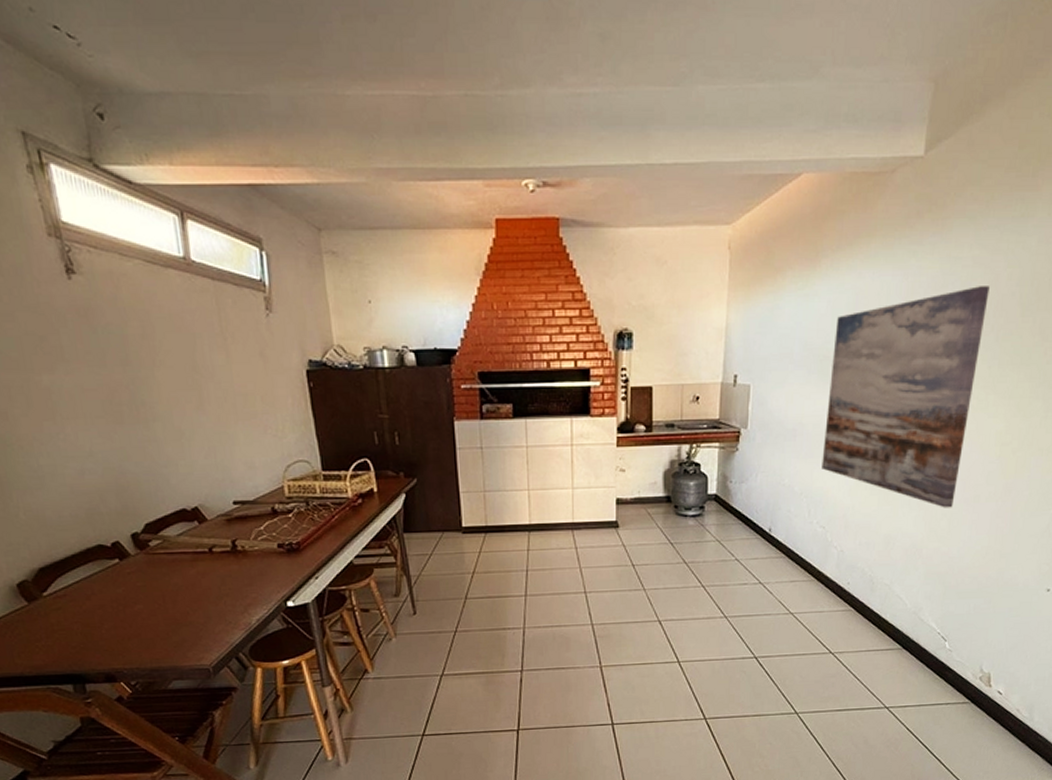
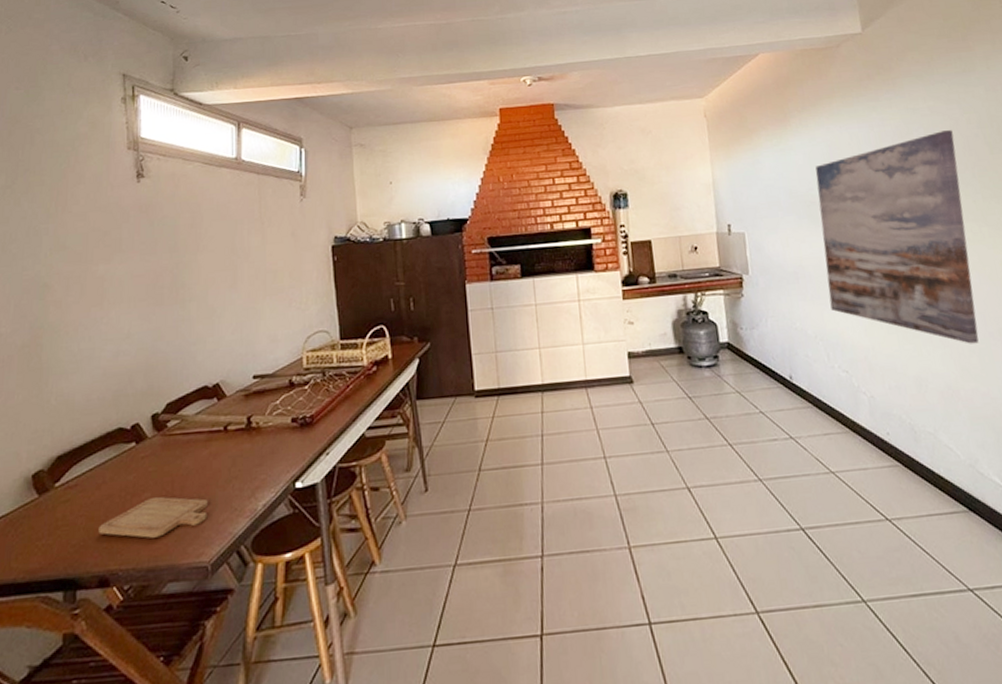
chopping board: none [96,608,203,644] -> present [98,496,208,538]

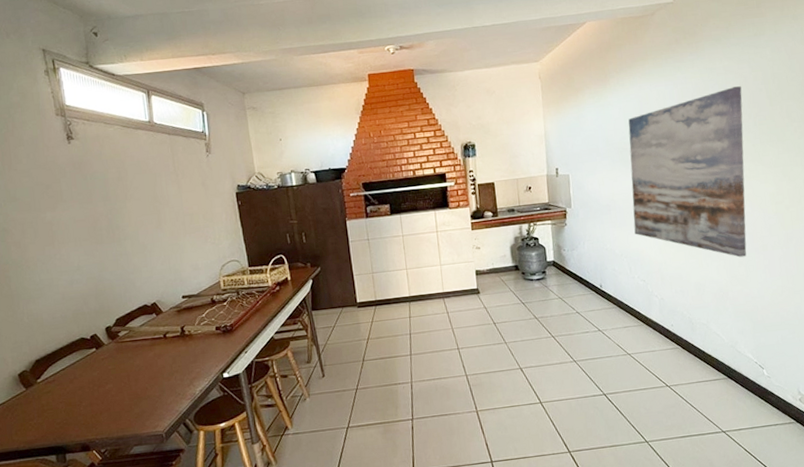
chopping board: present [98,496,208,538] -> none [76,387,158,417]

